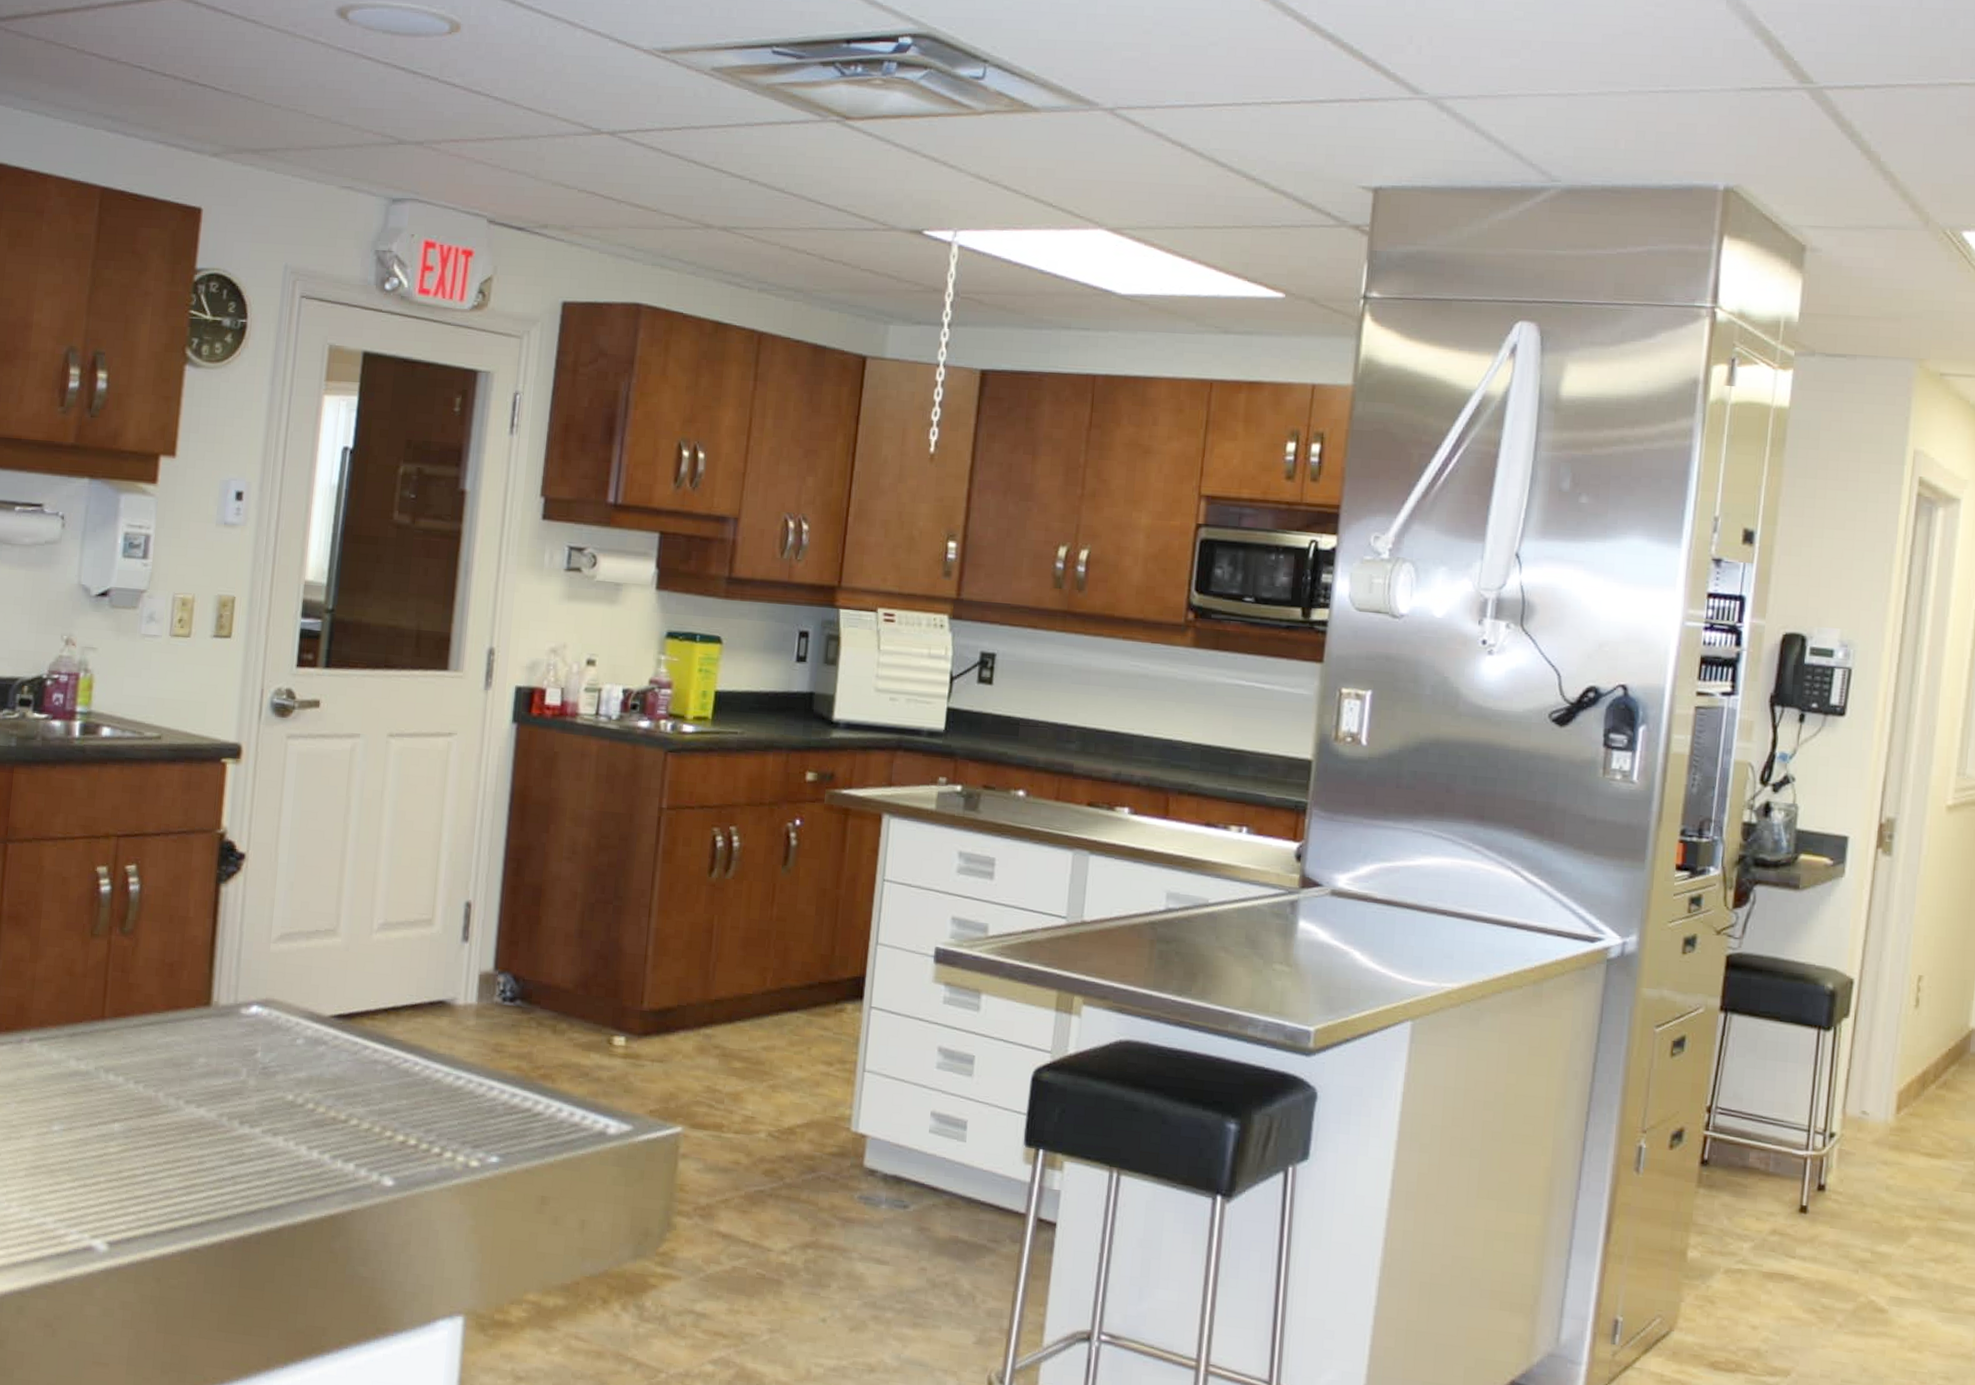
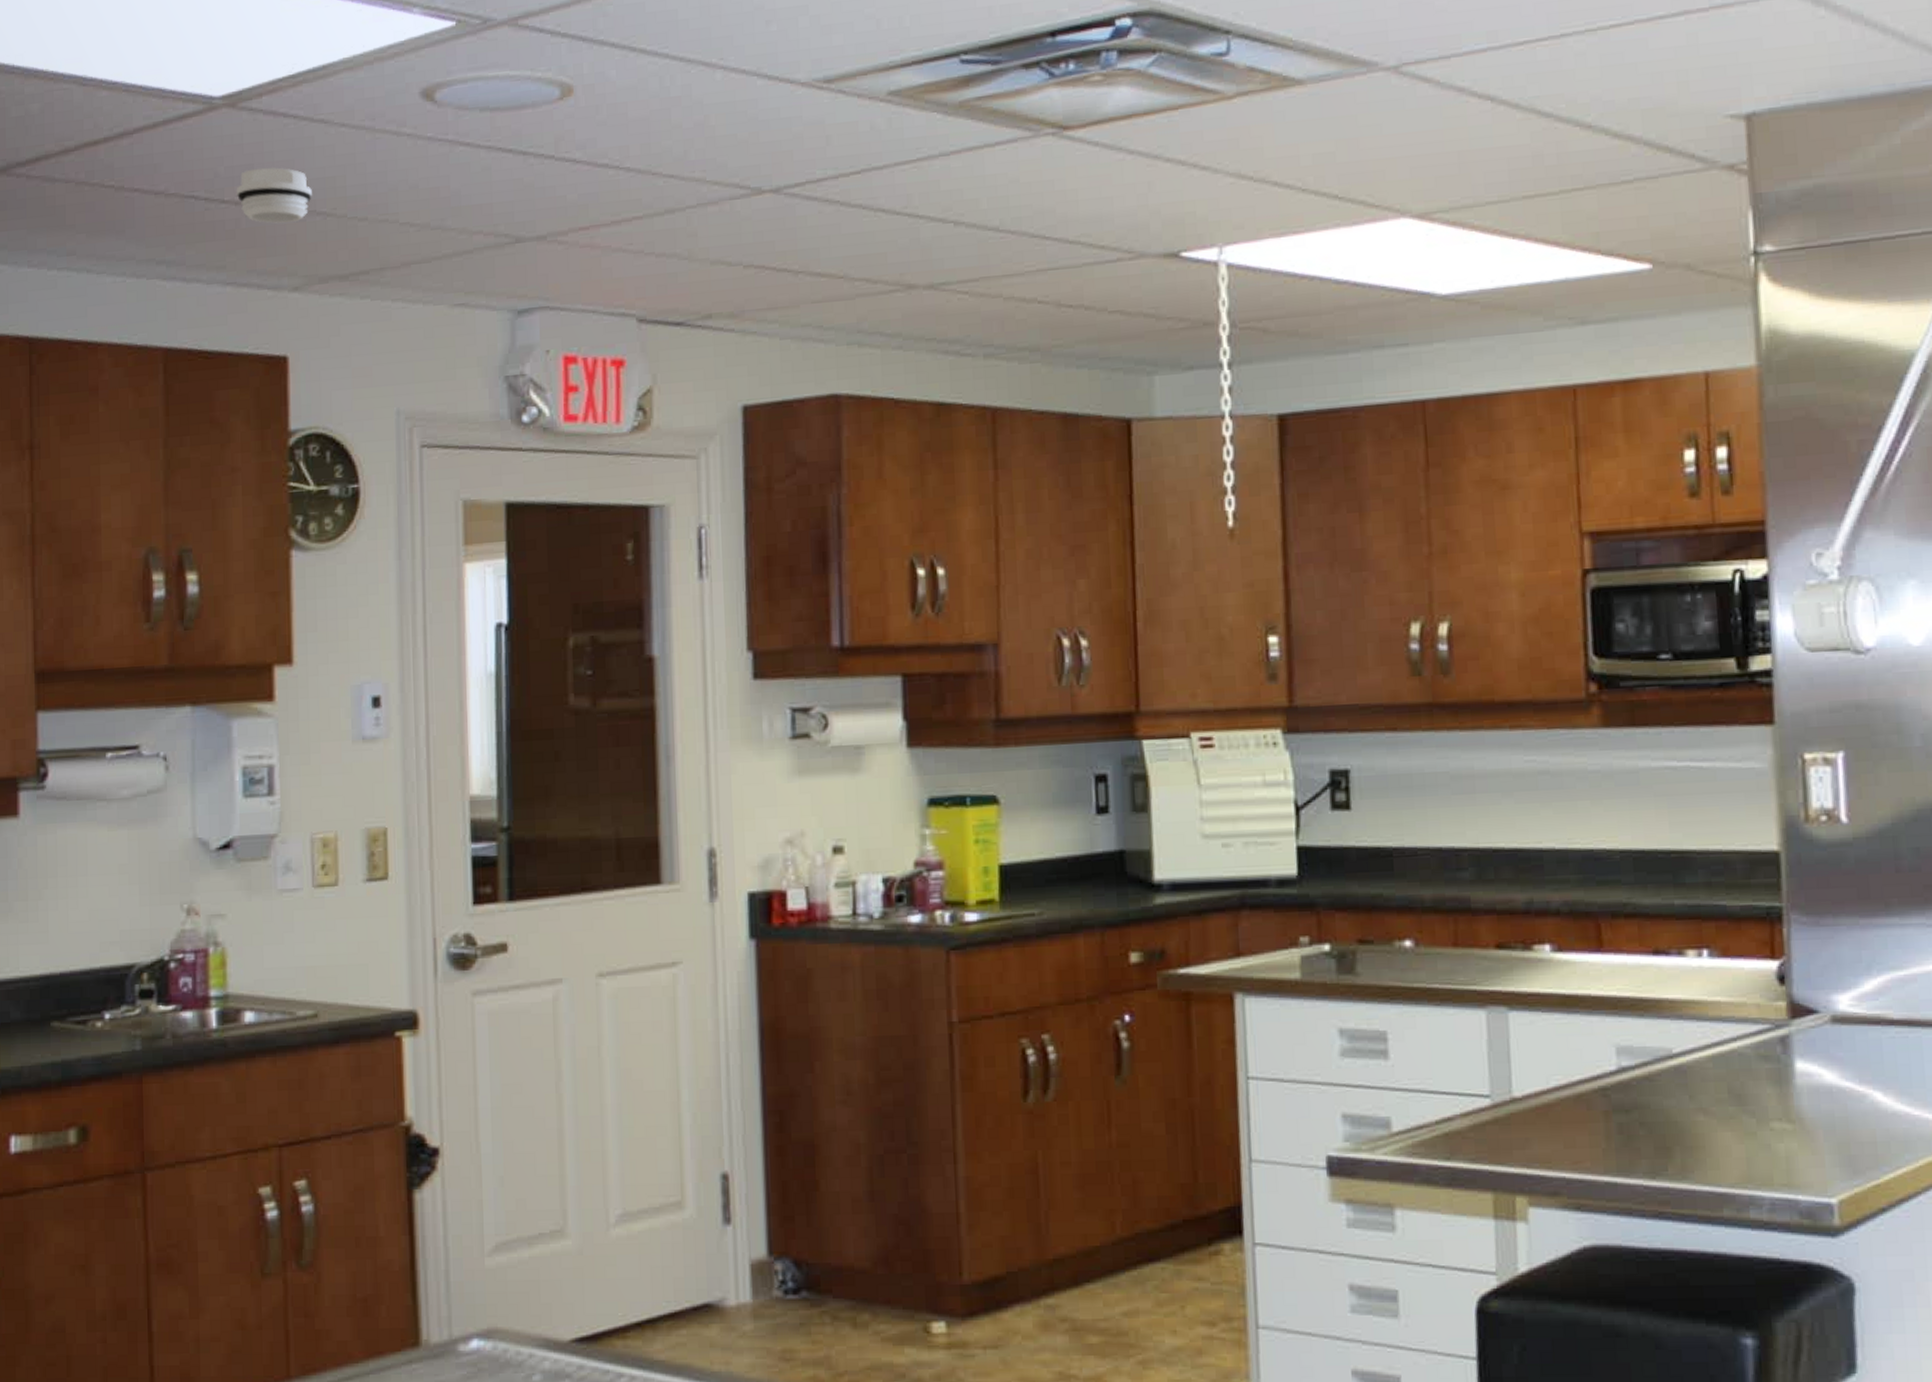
smoke detector: none [176,51,239,101] -> present [236,167,312,224]

